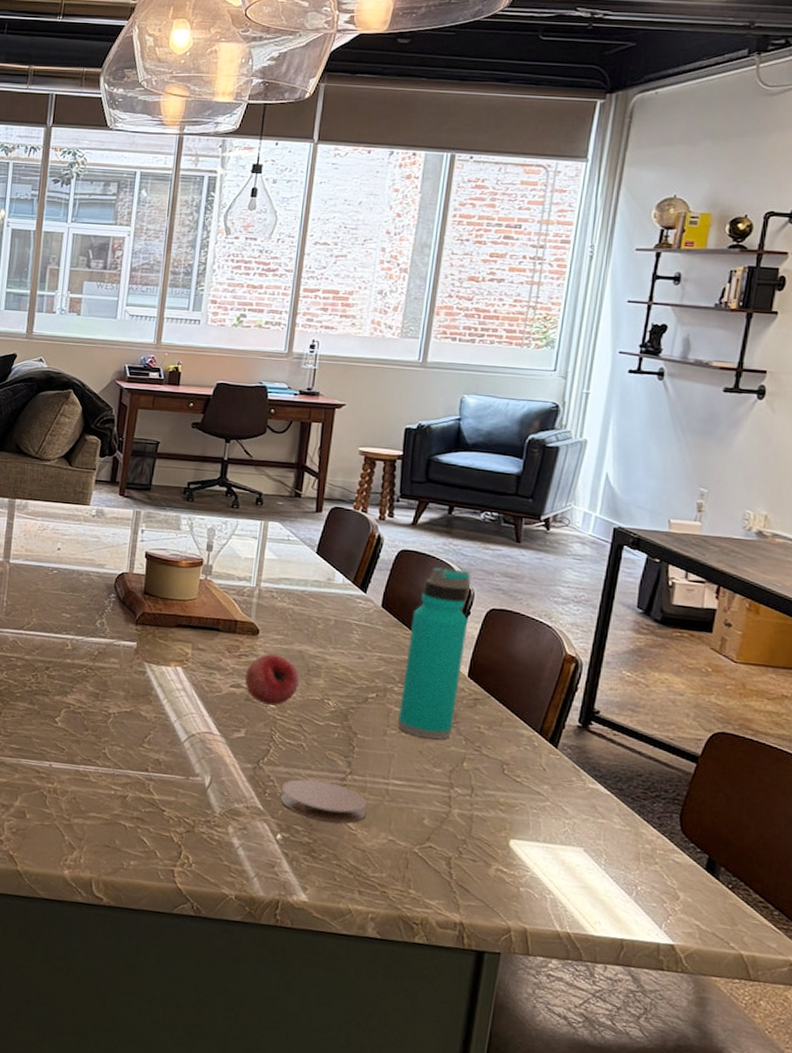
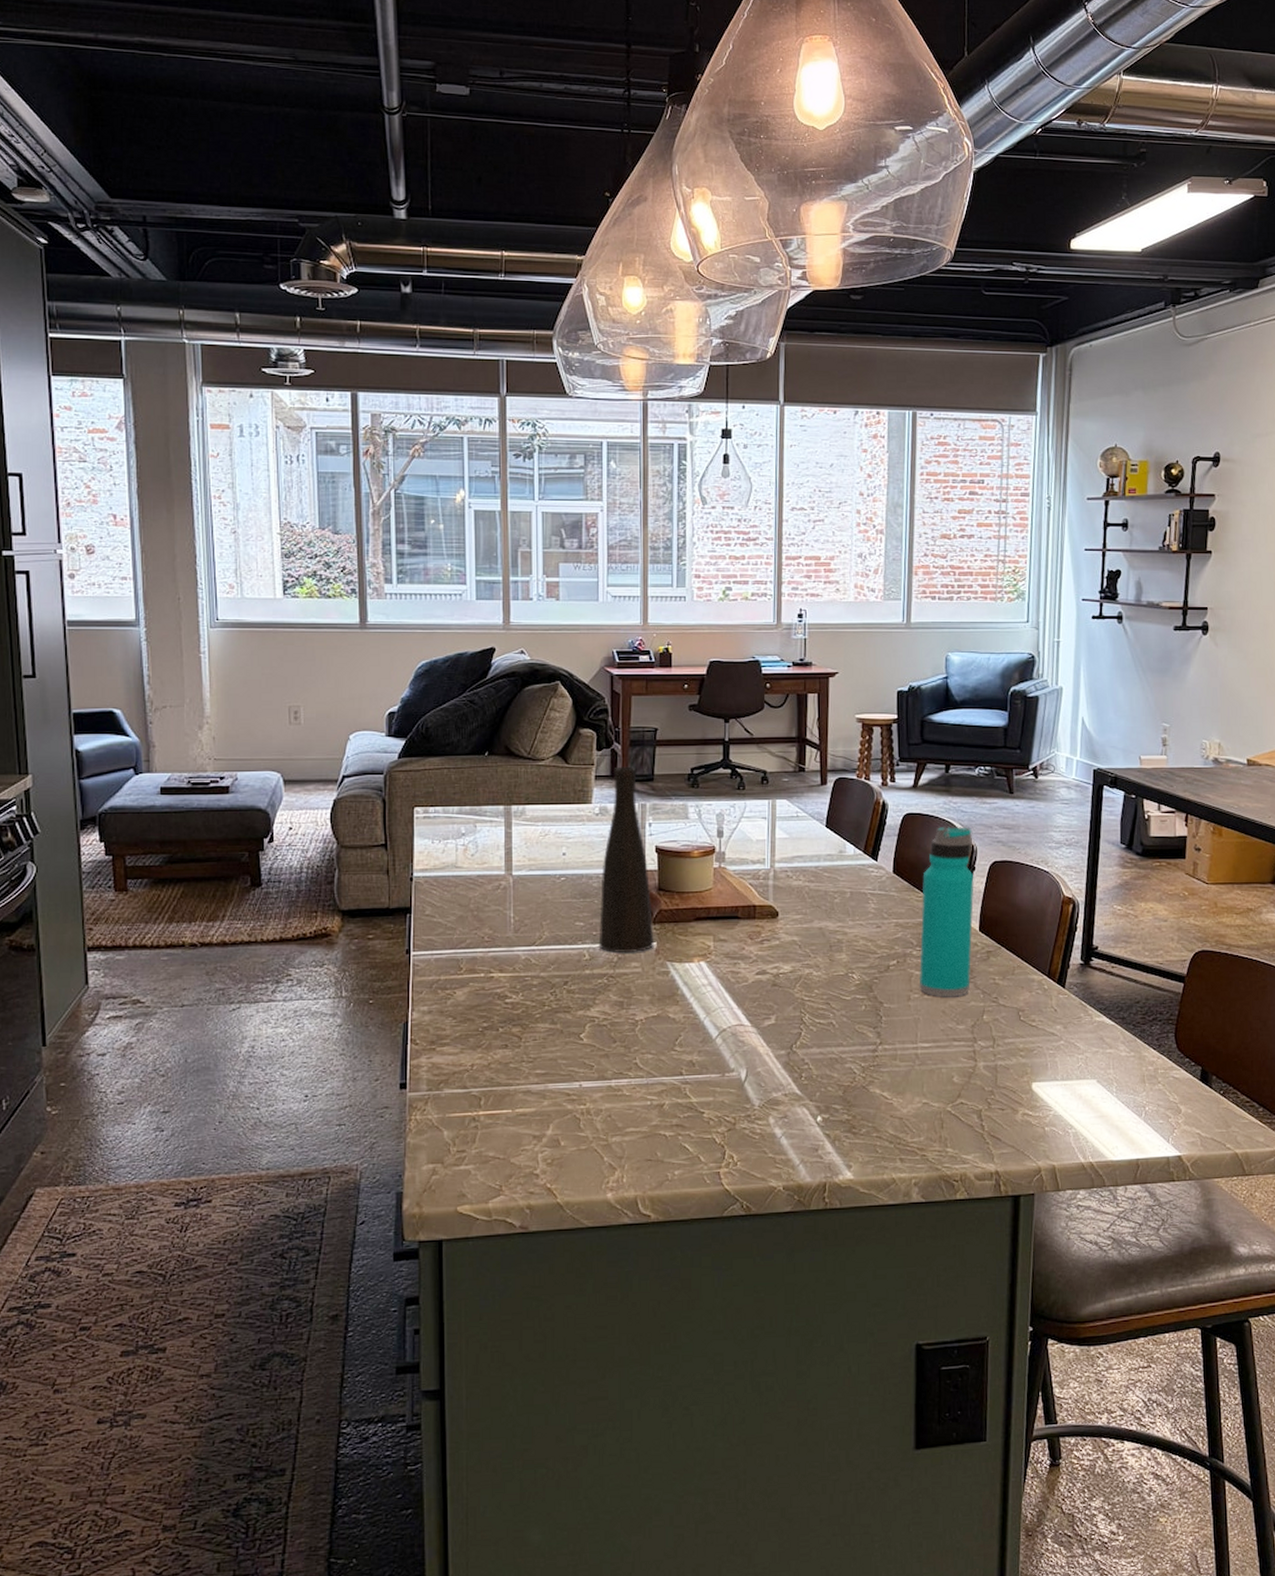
vase: none [81,474,136,649] -> present [598,766,654,952]
fruit: present [245,653,300,706] -> none [770,934,823,987]
coaster: present [280,779,367,824] -> none [816,1055,900,1096]

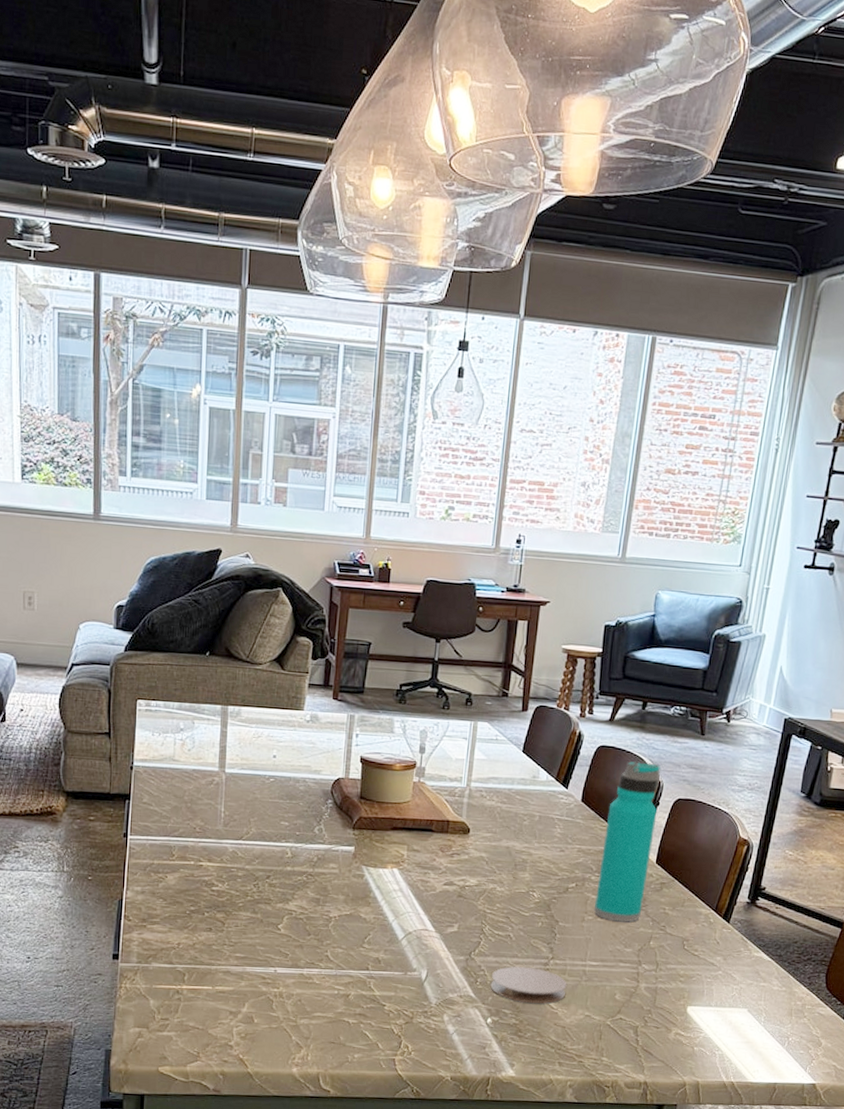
vase: present [598,766,654,952] -> none [301,677,353,854]
coaster: none [816,1055,900,1096] -> present [490,966,567,1005]

